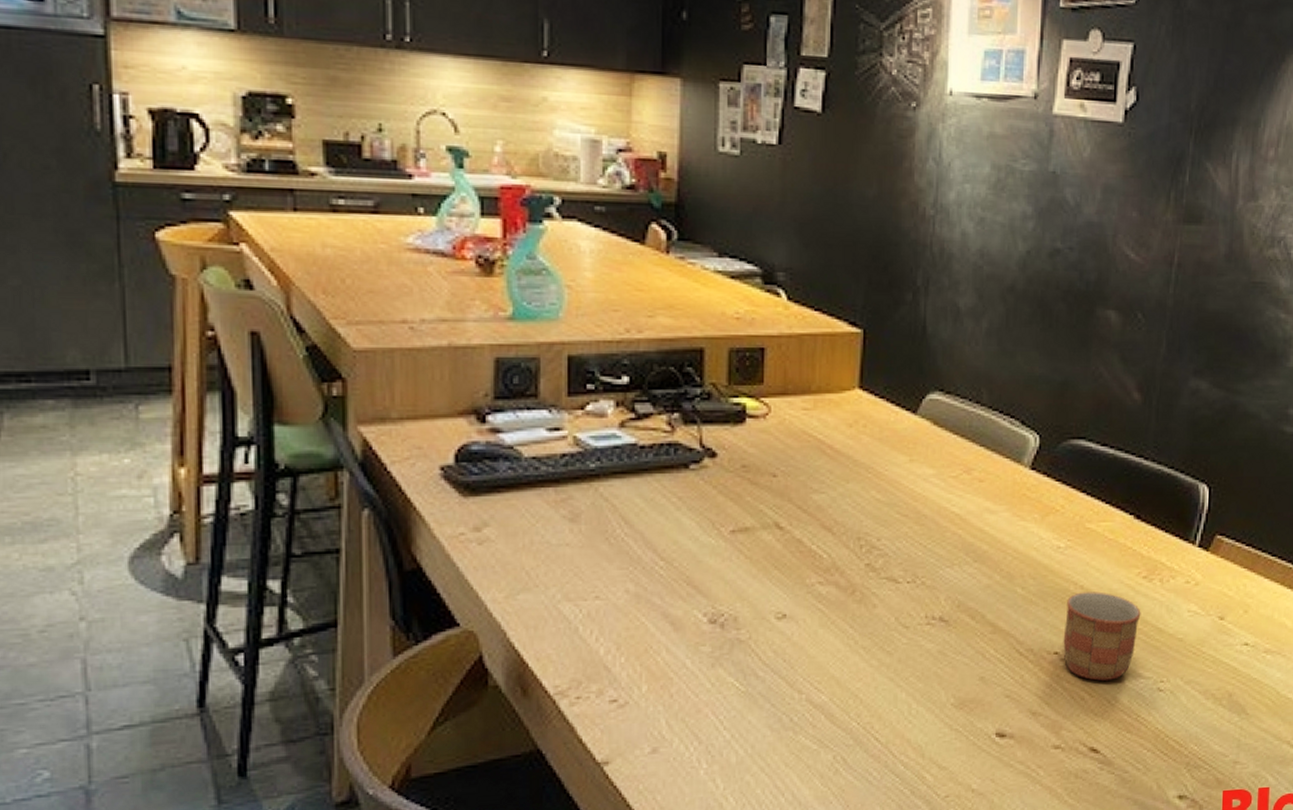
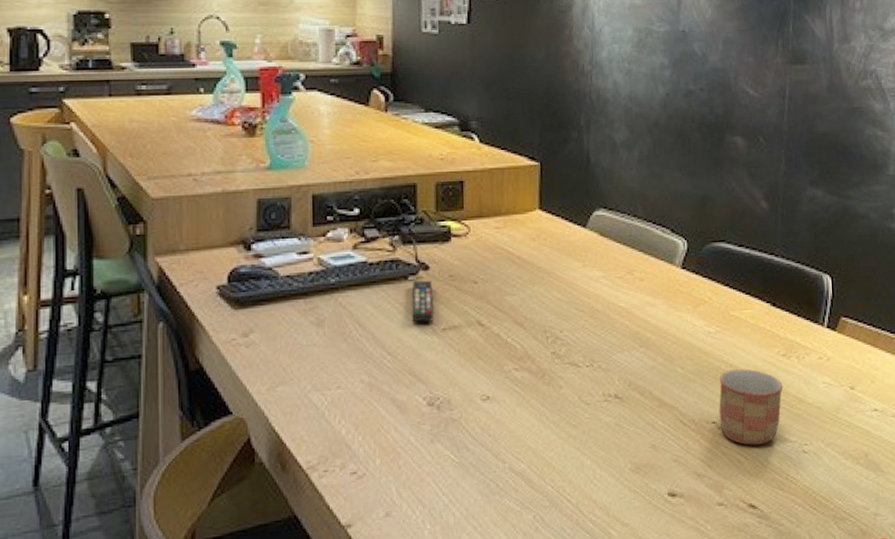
remote control: none [693,470,722,522] -> present [411,280,435,322]

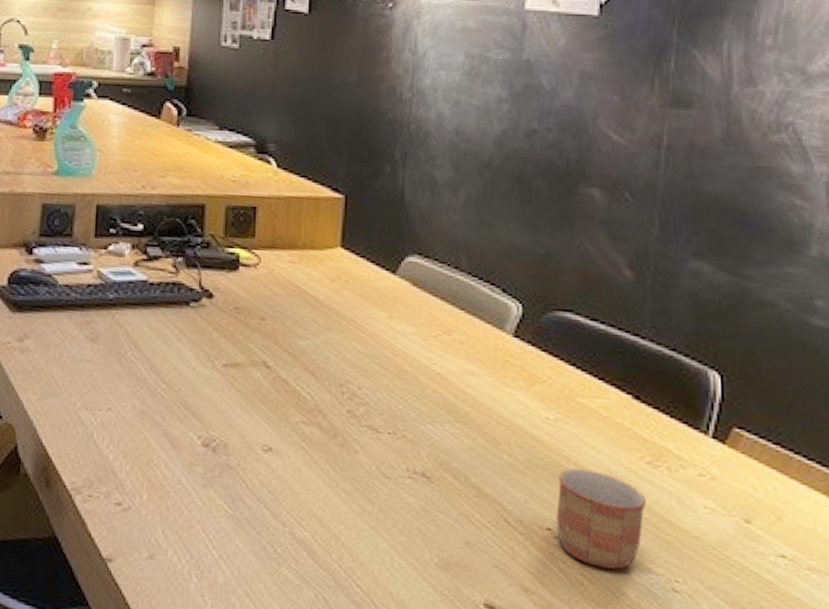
remote control: present [411,280,435,322] -> none [191,308,216,355]

